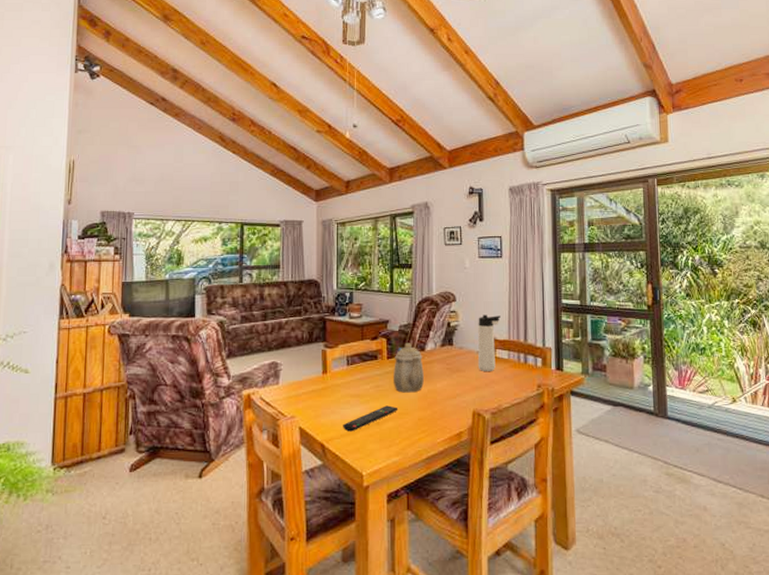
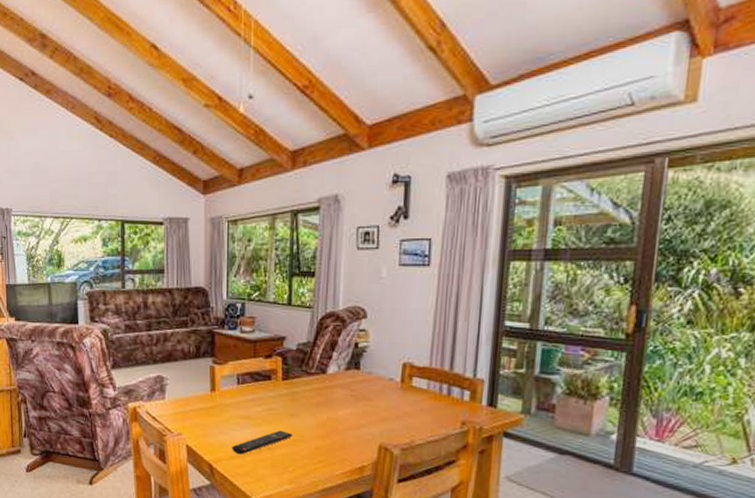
teapot: present [394,343,424,393] -> none [289,364,324,419]
thermos bottle: present [477,314,500,371] -> none [388,335,422,402]

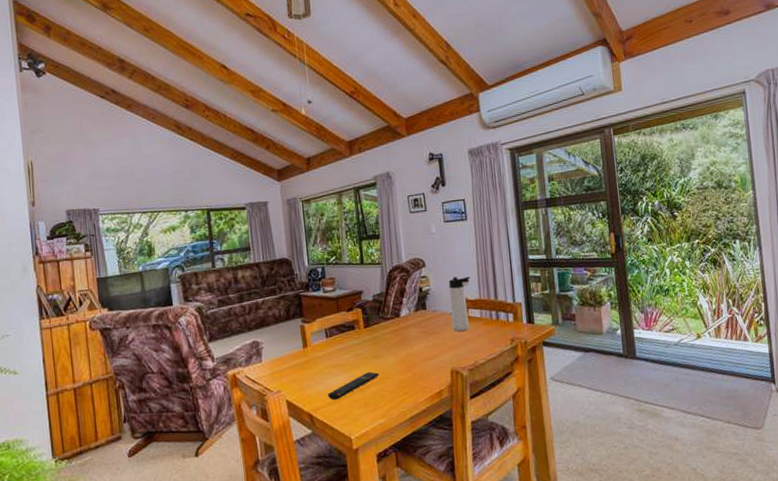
thermos bottle: none [388,335,422,402] -> present [448,276,470,331]

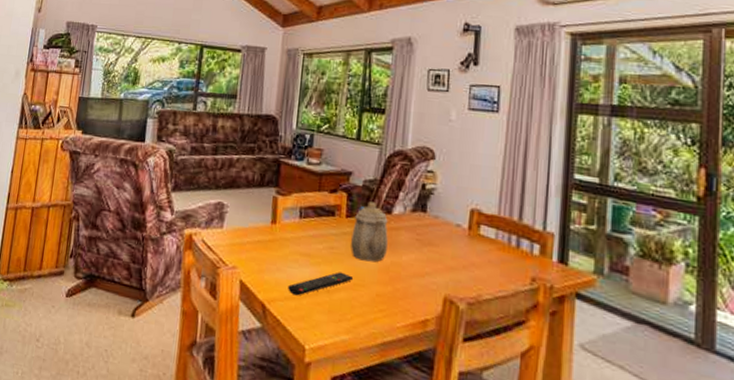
teapot: none [371,311,402,359] -> present [350,201,388,262]
thermos bottle: present [448,276,470,331] -> none [455,180,490,251]

